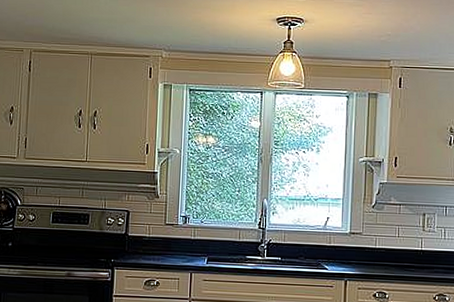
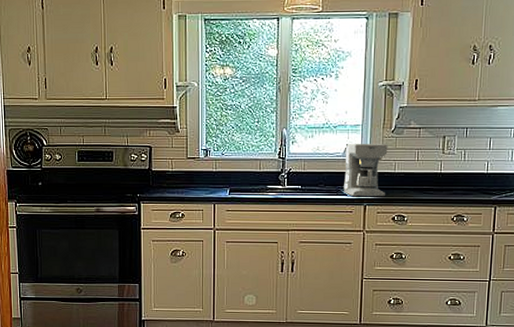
coffee maker: none [324,216,369,272] -> present [344,143,388,197]

